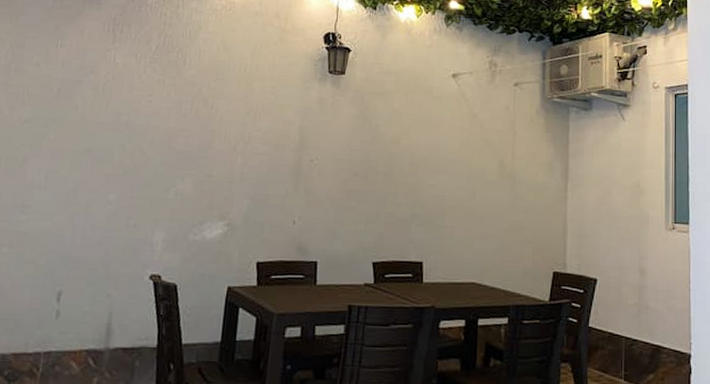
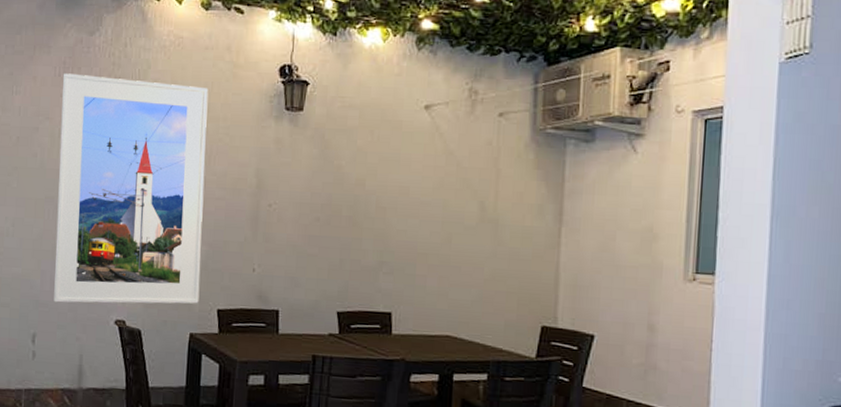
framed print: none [84,29,257,258] -> present [54,73,209,304]

